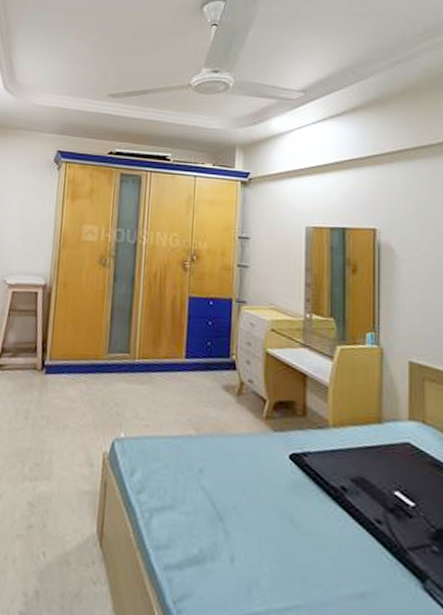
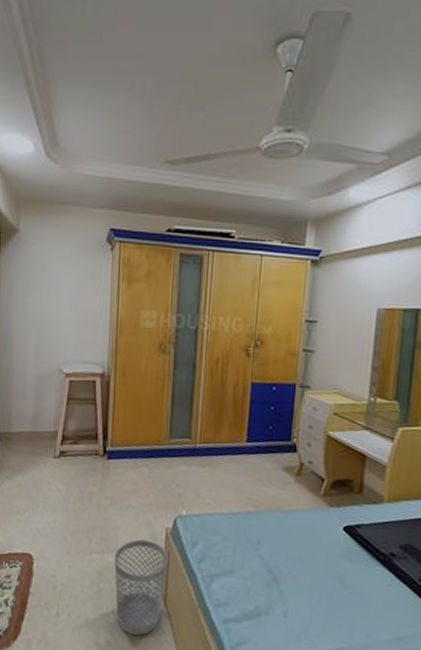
wastebasket: none [47,465,105,584] -> present [114,539,169,636]

